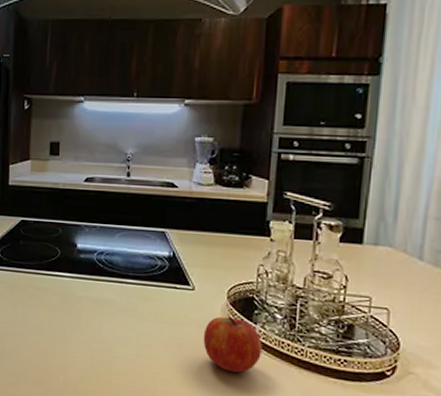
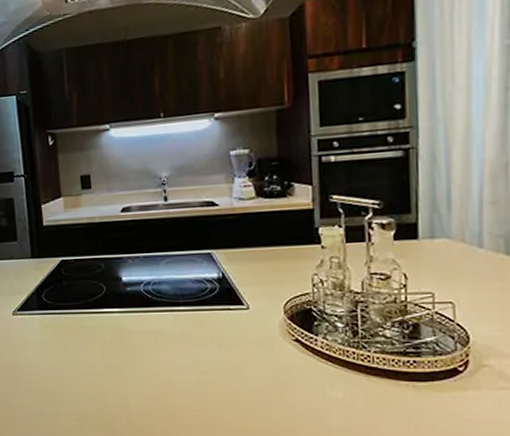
fruit: present [203,316,262,373] -> none [264,332,327,387]

